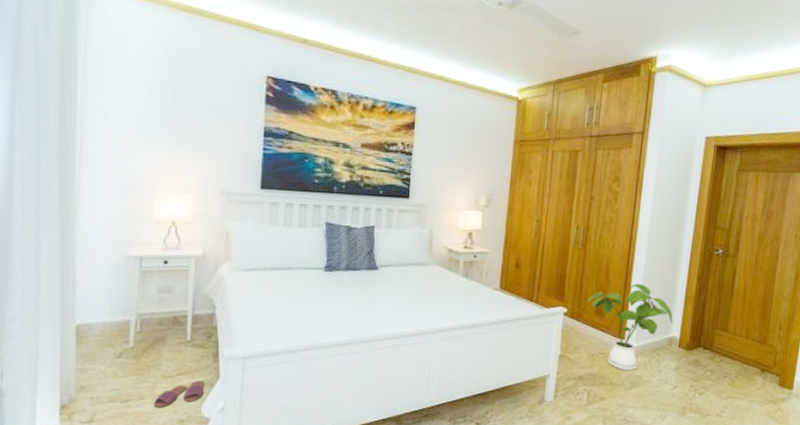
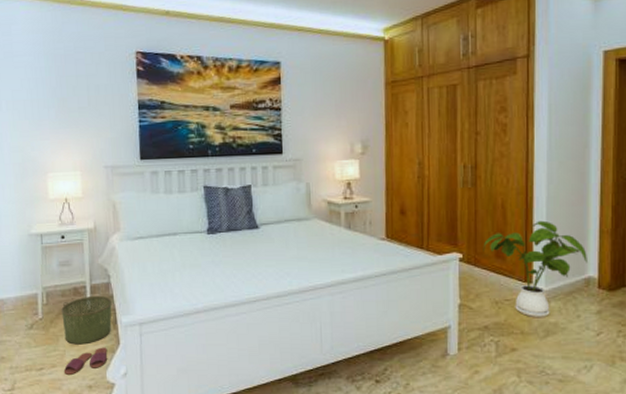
basket: none [156,326,216,377] -> present [61,295,113,345]

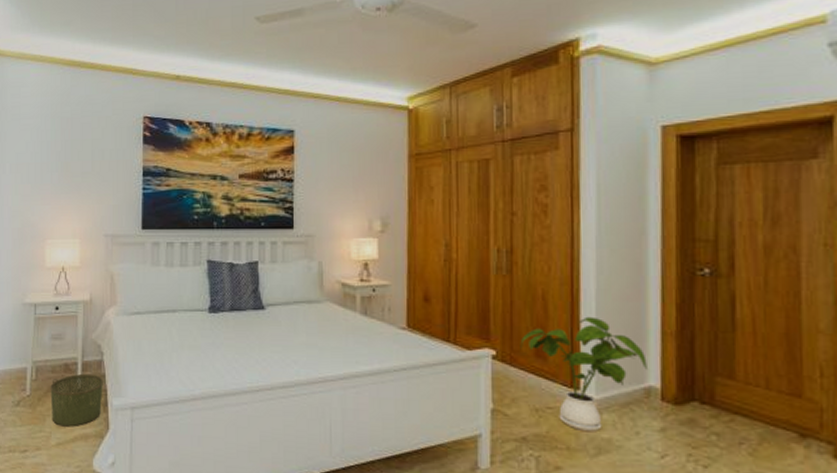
slippers: present [63,347,107,375] -> none [48,431,96,460]

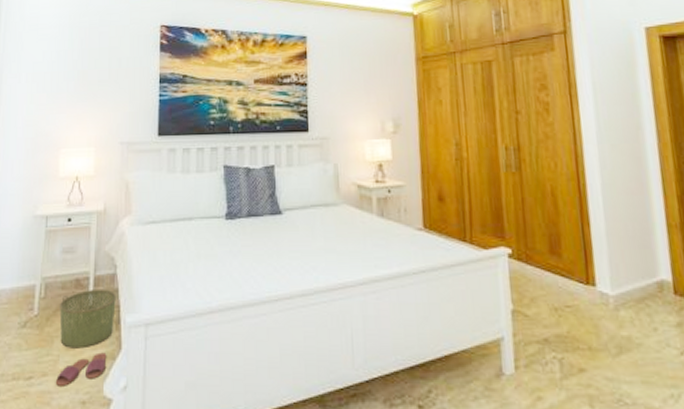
slippers: none [48,431,96,460] -> present [55,352,107,386]
house plant: present [520,316,647,432] -> none [534,211,657,331]

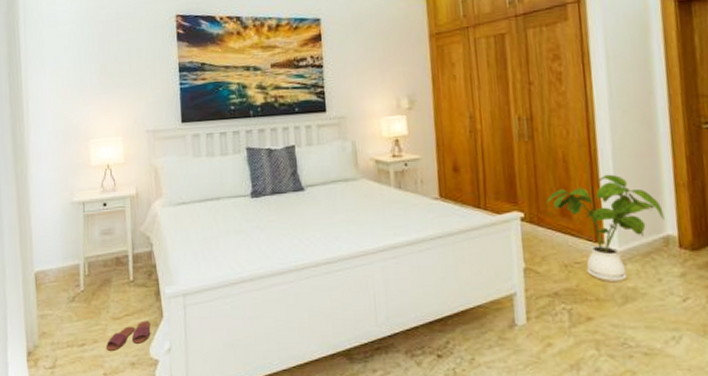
basket: present [59,289,117,349] -> none [103,265,156,318]
house plant: none [534,211,657,331] -> present [545,174,664,283]

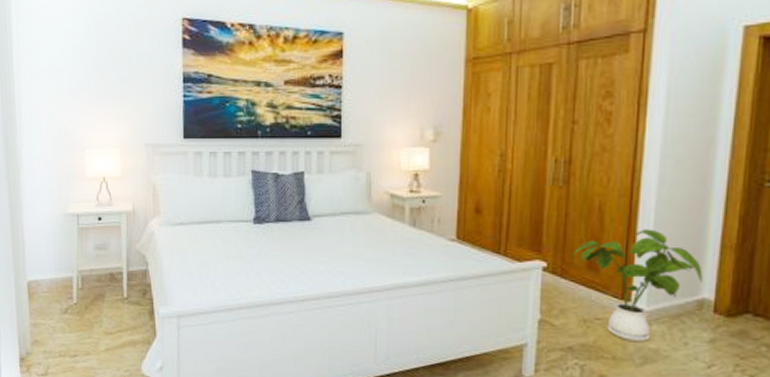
slippers: present [105,320,151,351] -> none [97,338,143,364]

